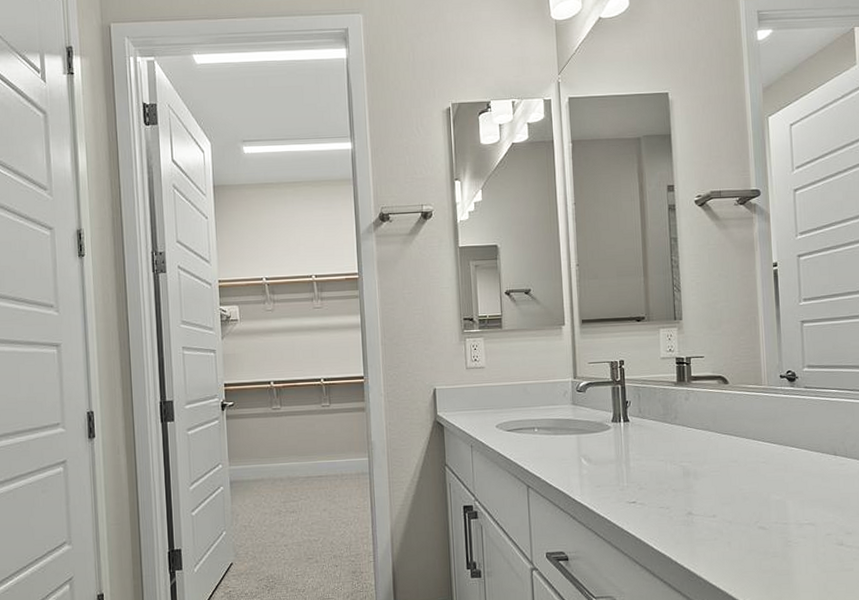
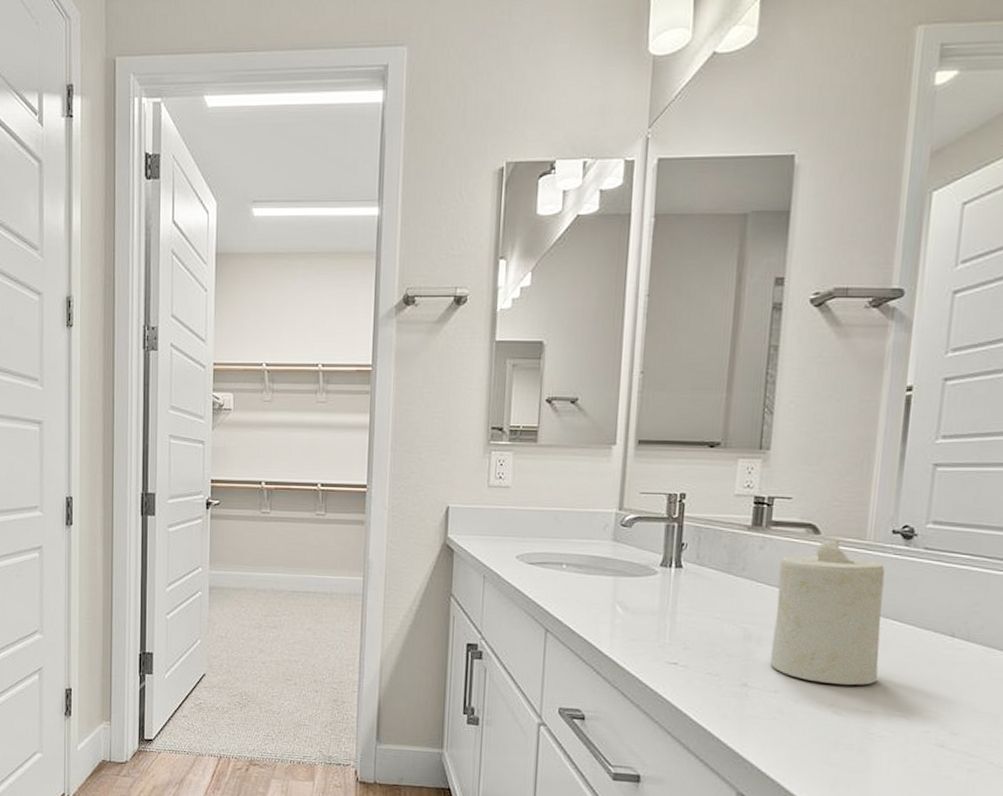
candle: none [702,387,788,505] -> present [769,539,885,685]

